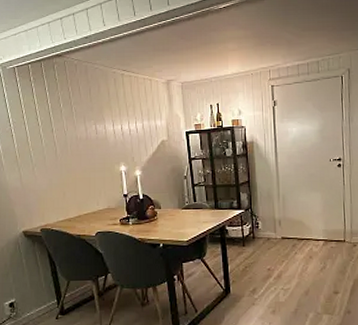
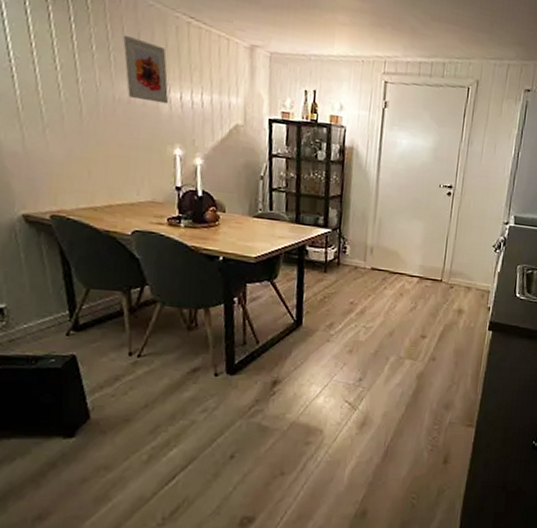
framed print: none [80,92,114,136] -> present [123,35,170,104]

